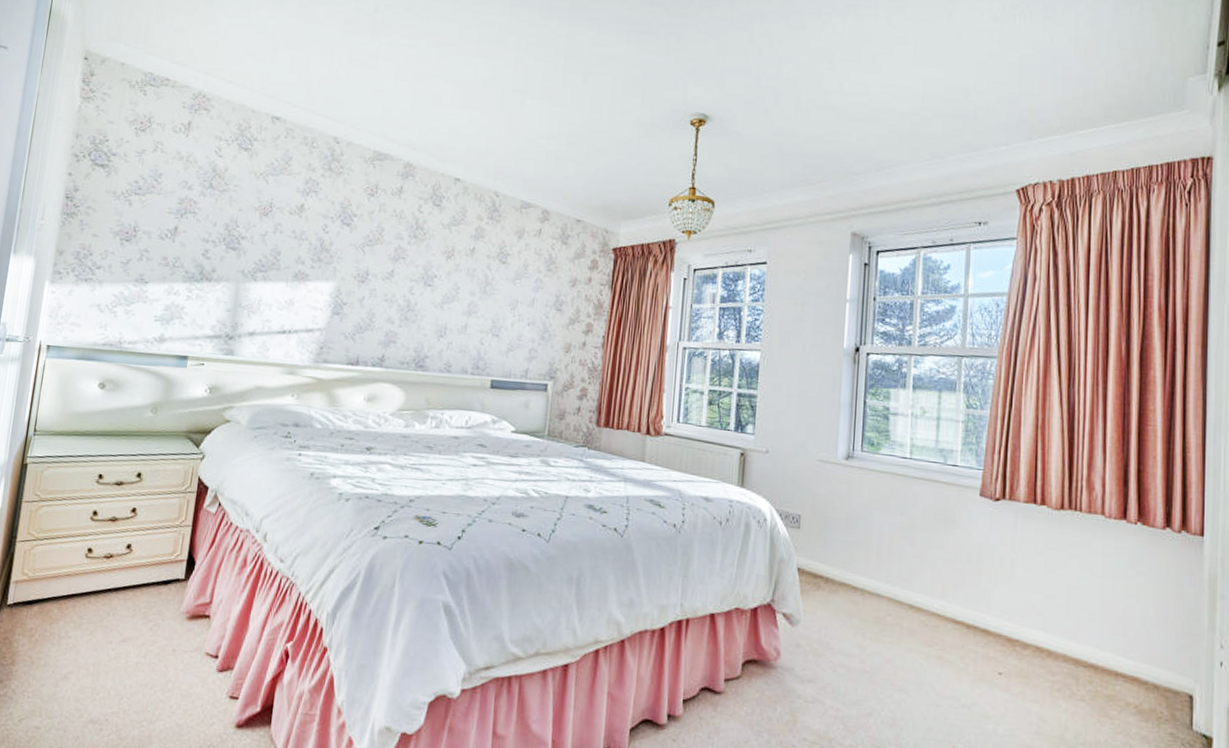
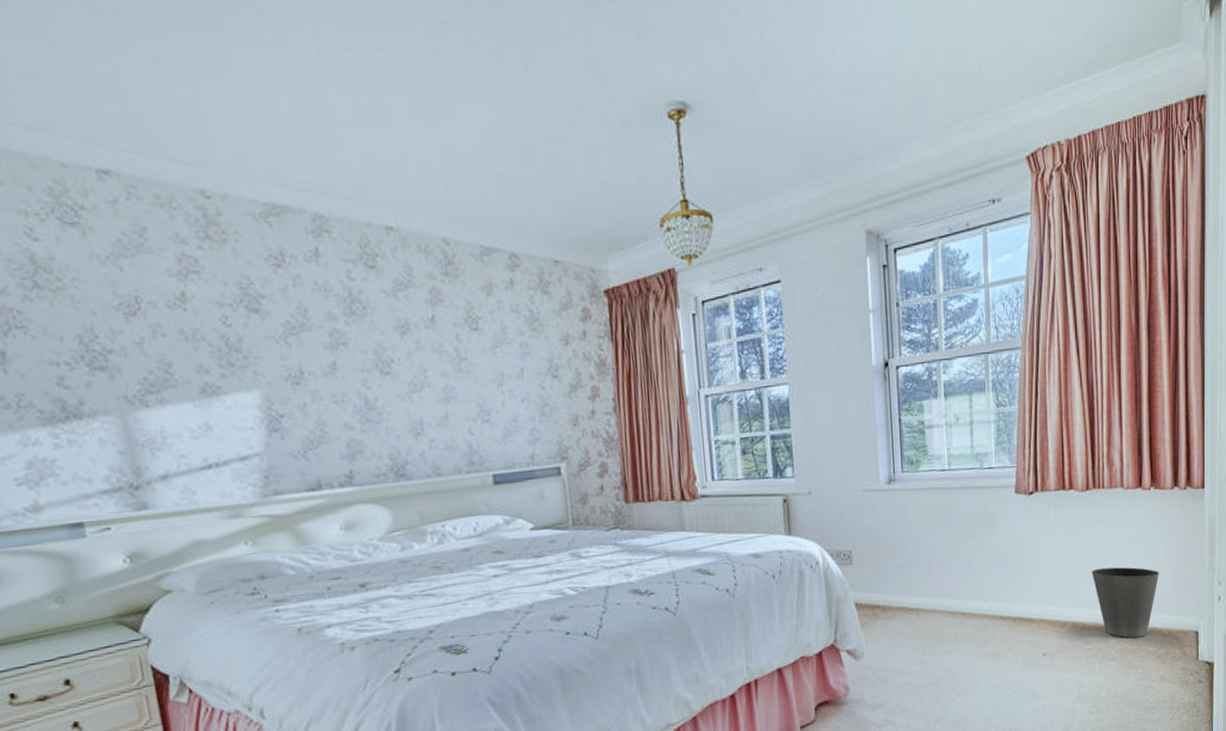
waste basket: none [1062,594,1145,684] -> present [1091,567,1160,638]

